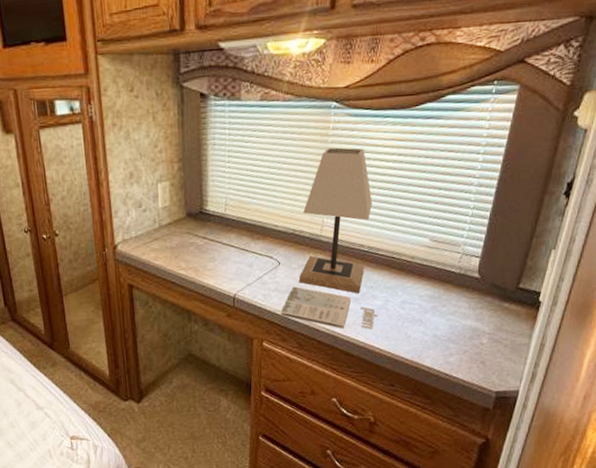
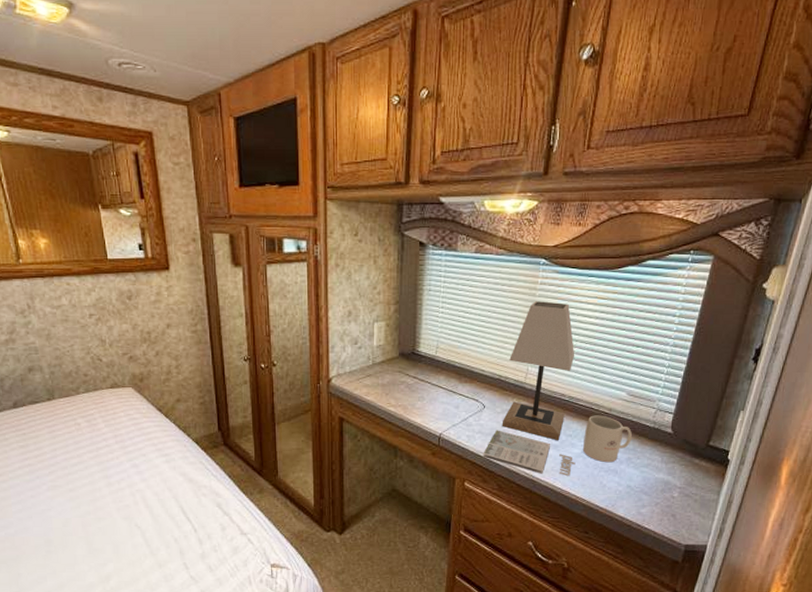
mug: none [384,264,438,313] -> present [582,415,633,463]

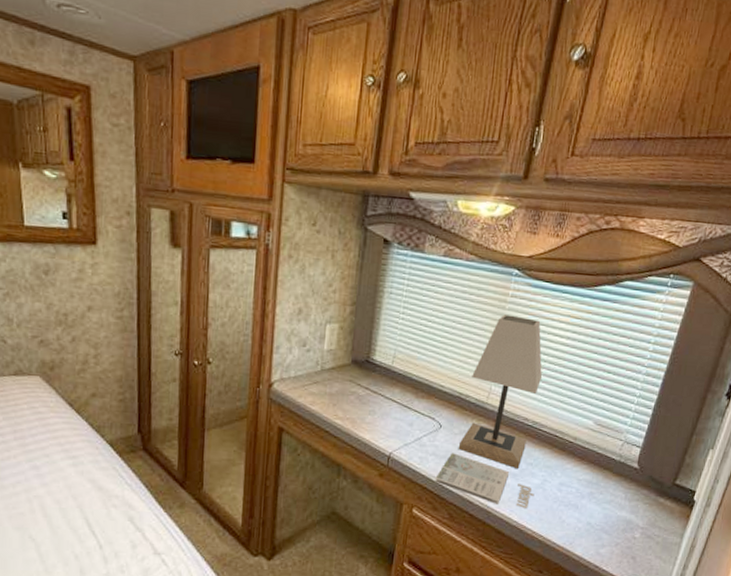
mug: present [582,415,633,463] -> none [543,443,597,497]

